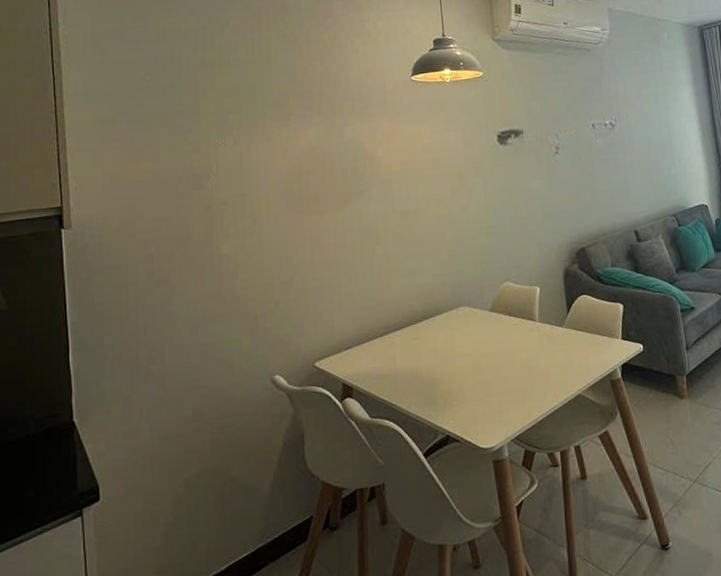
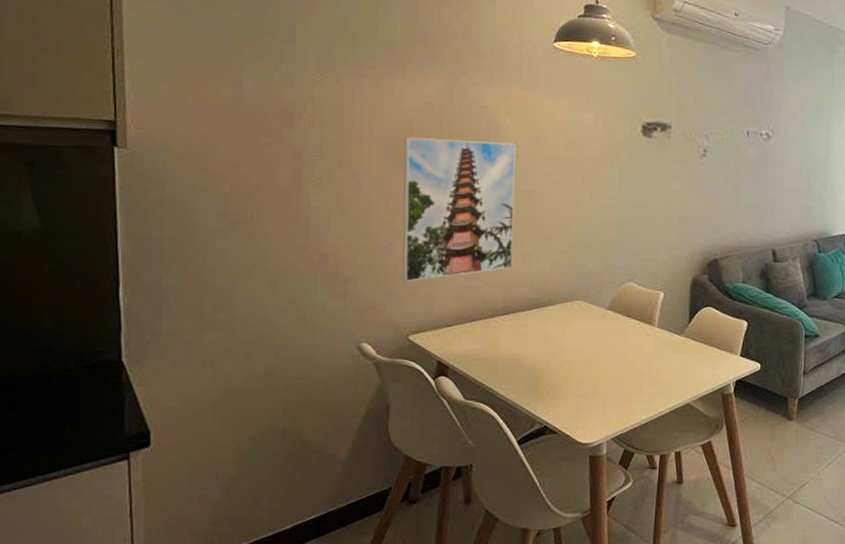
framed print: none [295,170,400,312] -> present [402,137,517,282]

